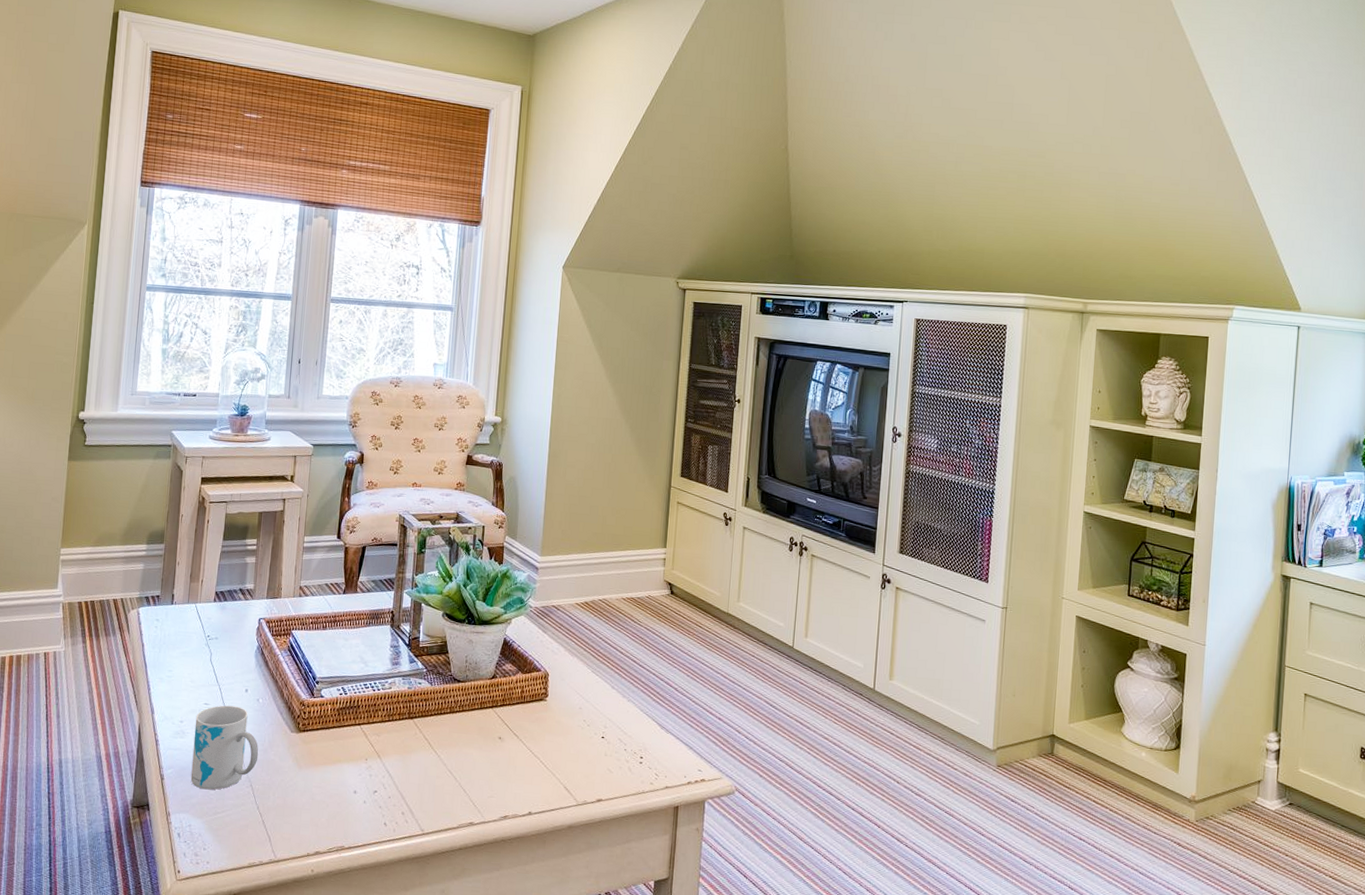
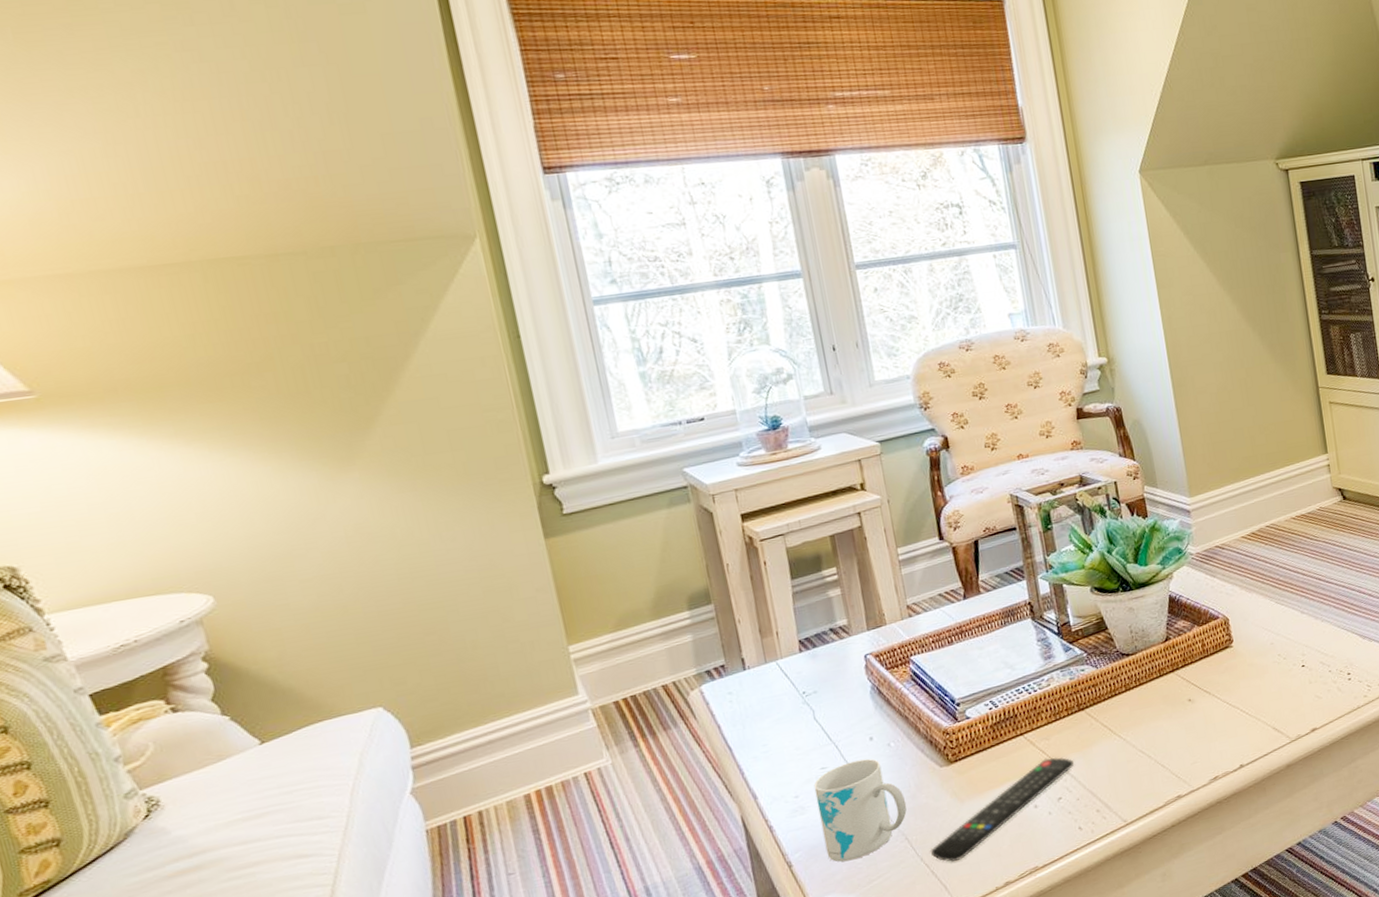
remote control: none [265,752,395,819] -> present [930,757,1075,862]

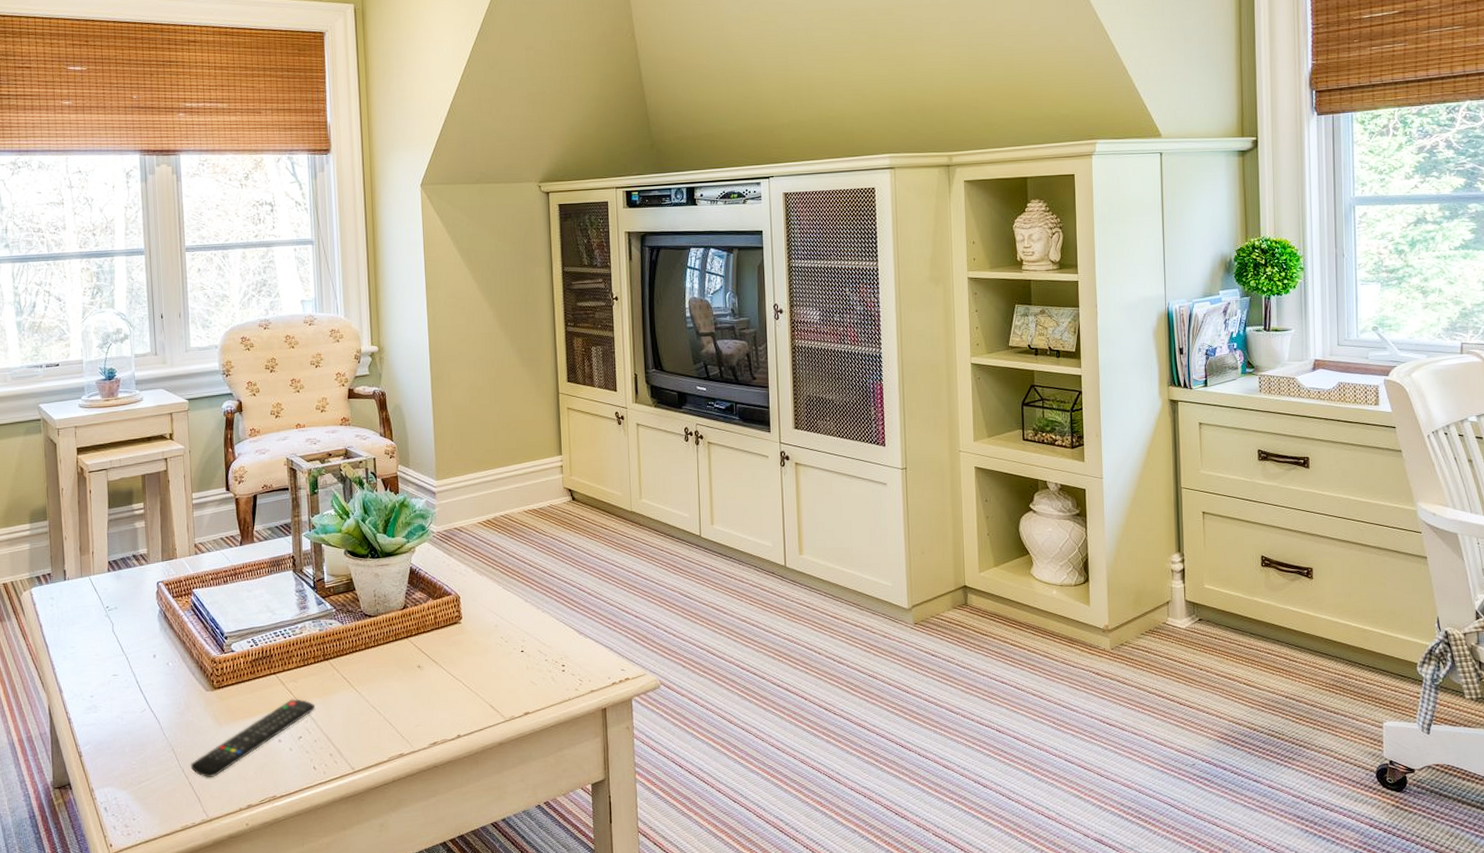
mug: present [813,758,907,862] -> none [106,673,176,761]

